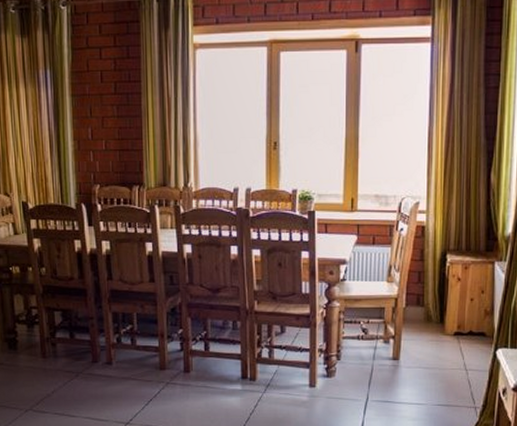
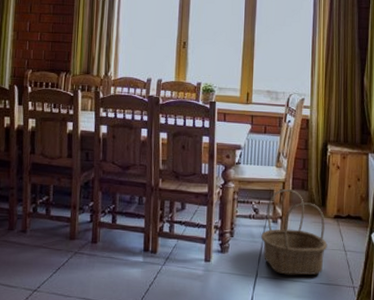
basket: none [371,306,446,398] -> present [261,189,328,275]

